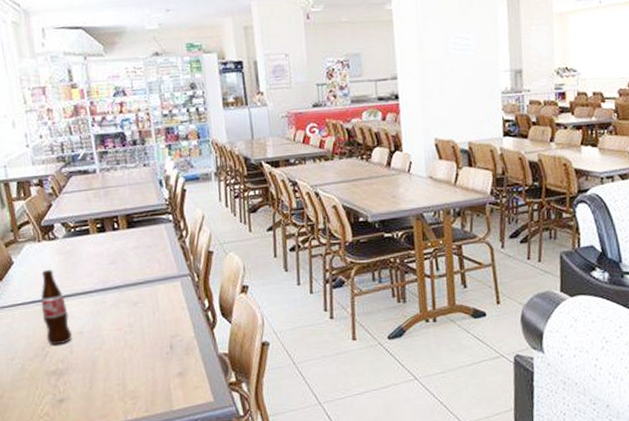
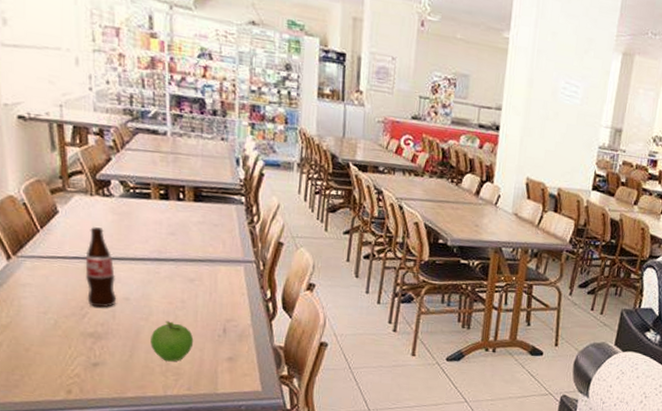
fruit: none [106,347,145,387] -> present [150,321,194,362]

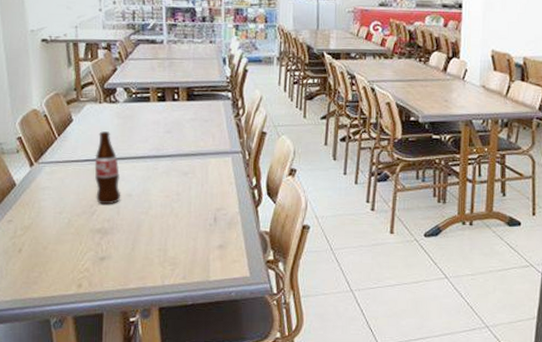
fruit: present [150,321,194,362] -> none [150,213,188,252]

